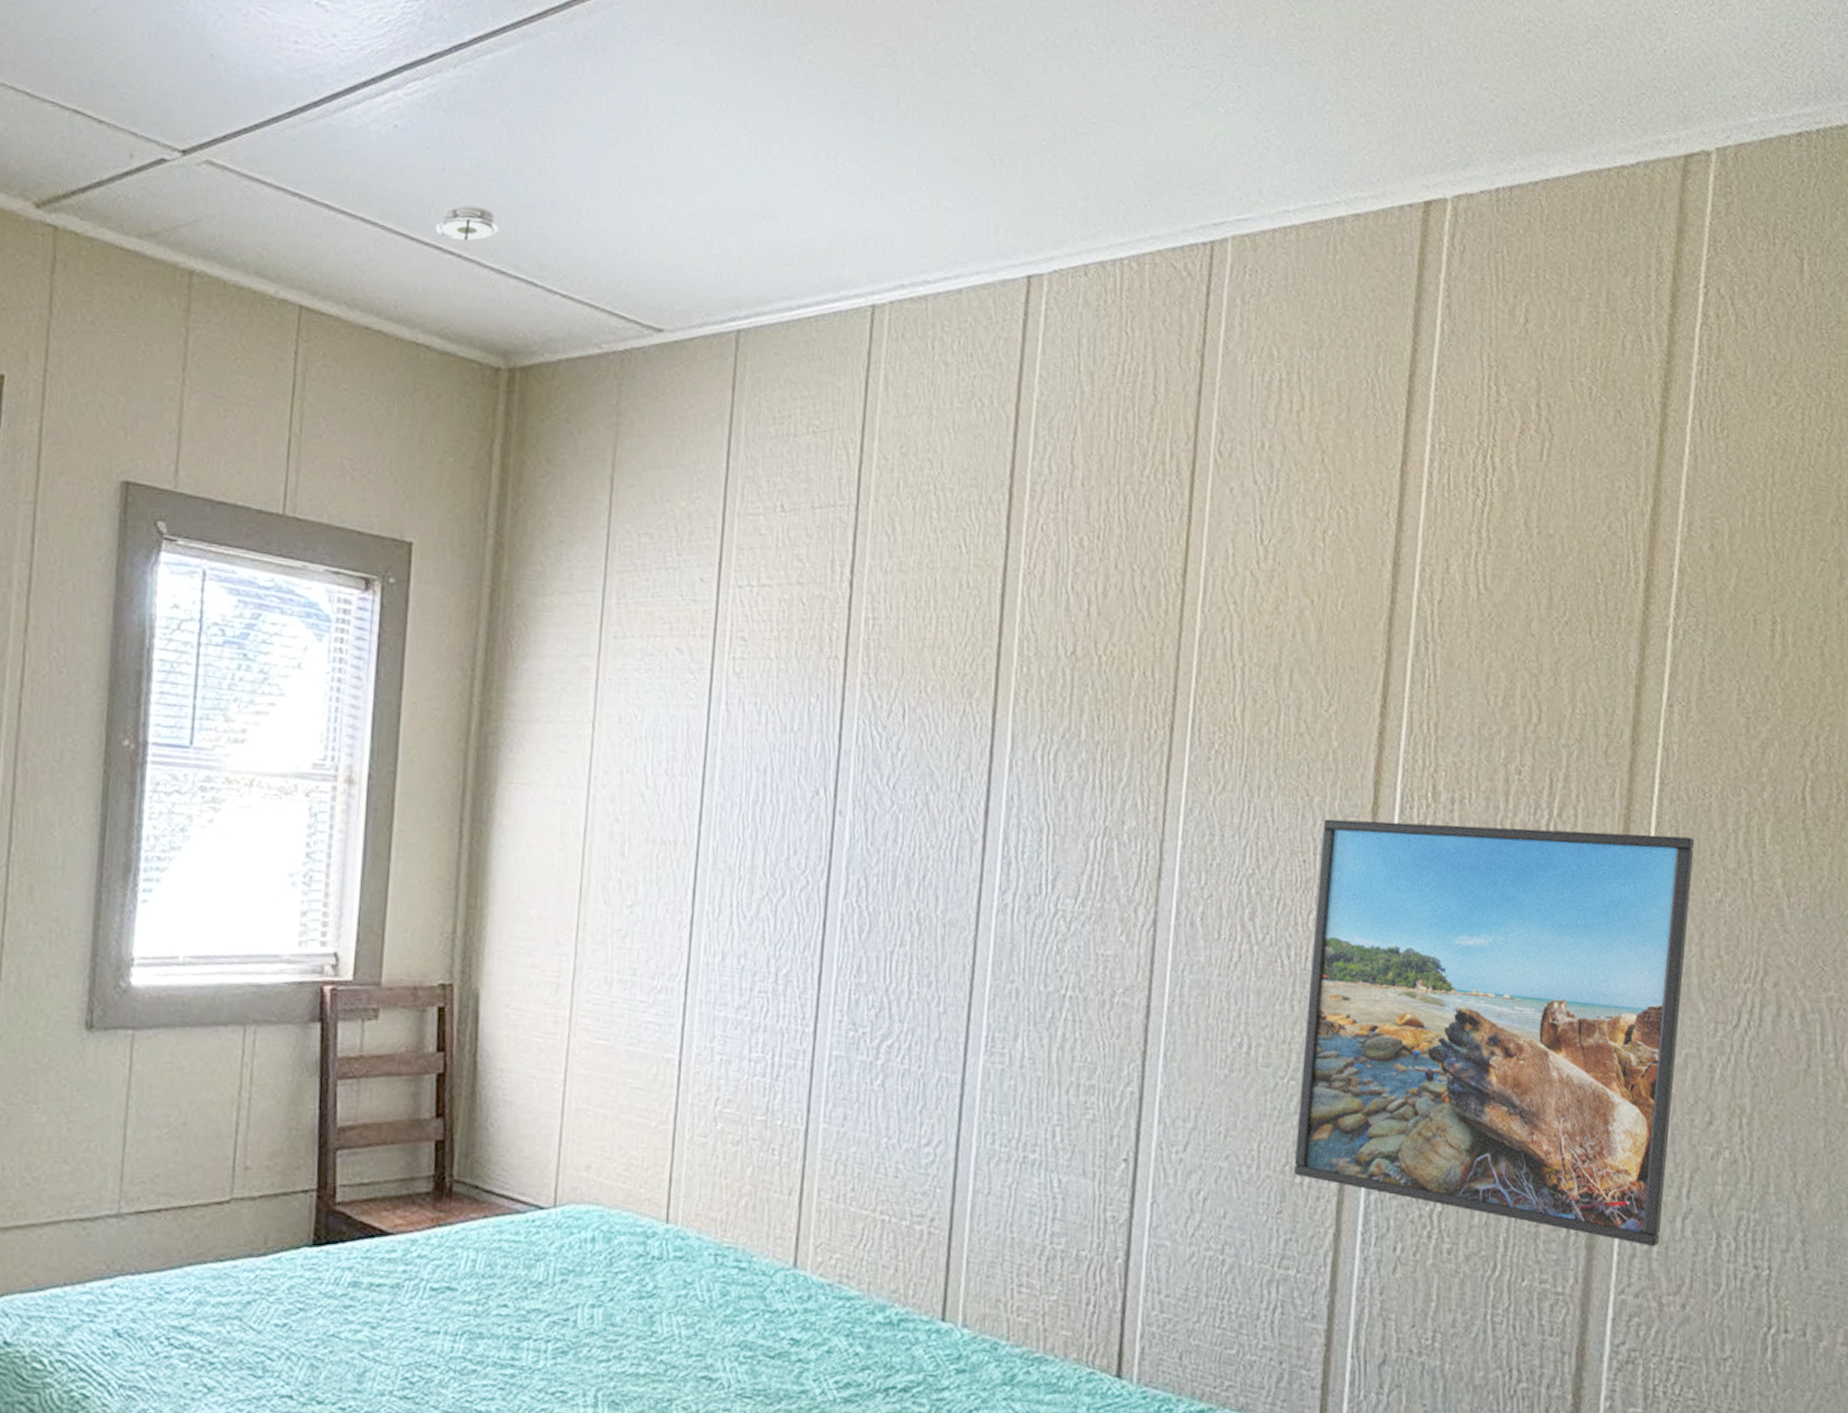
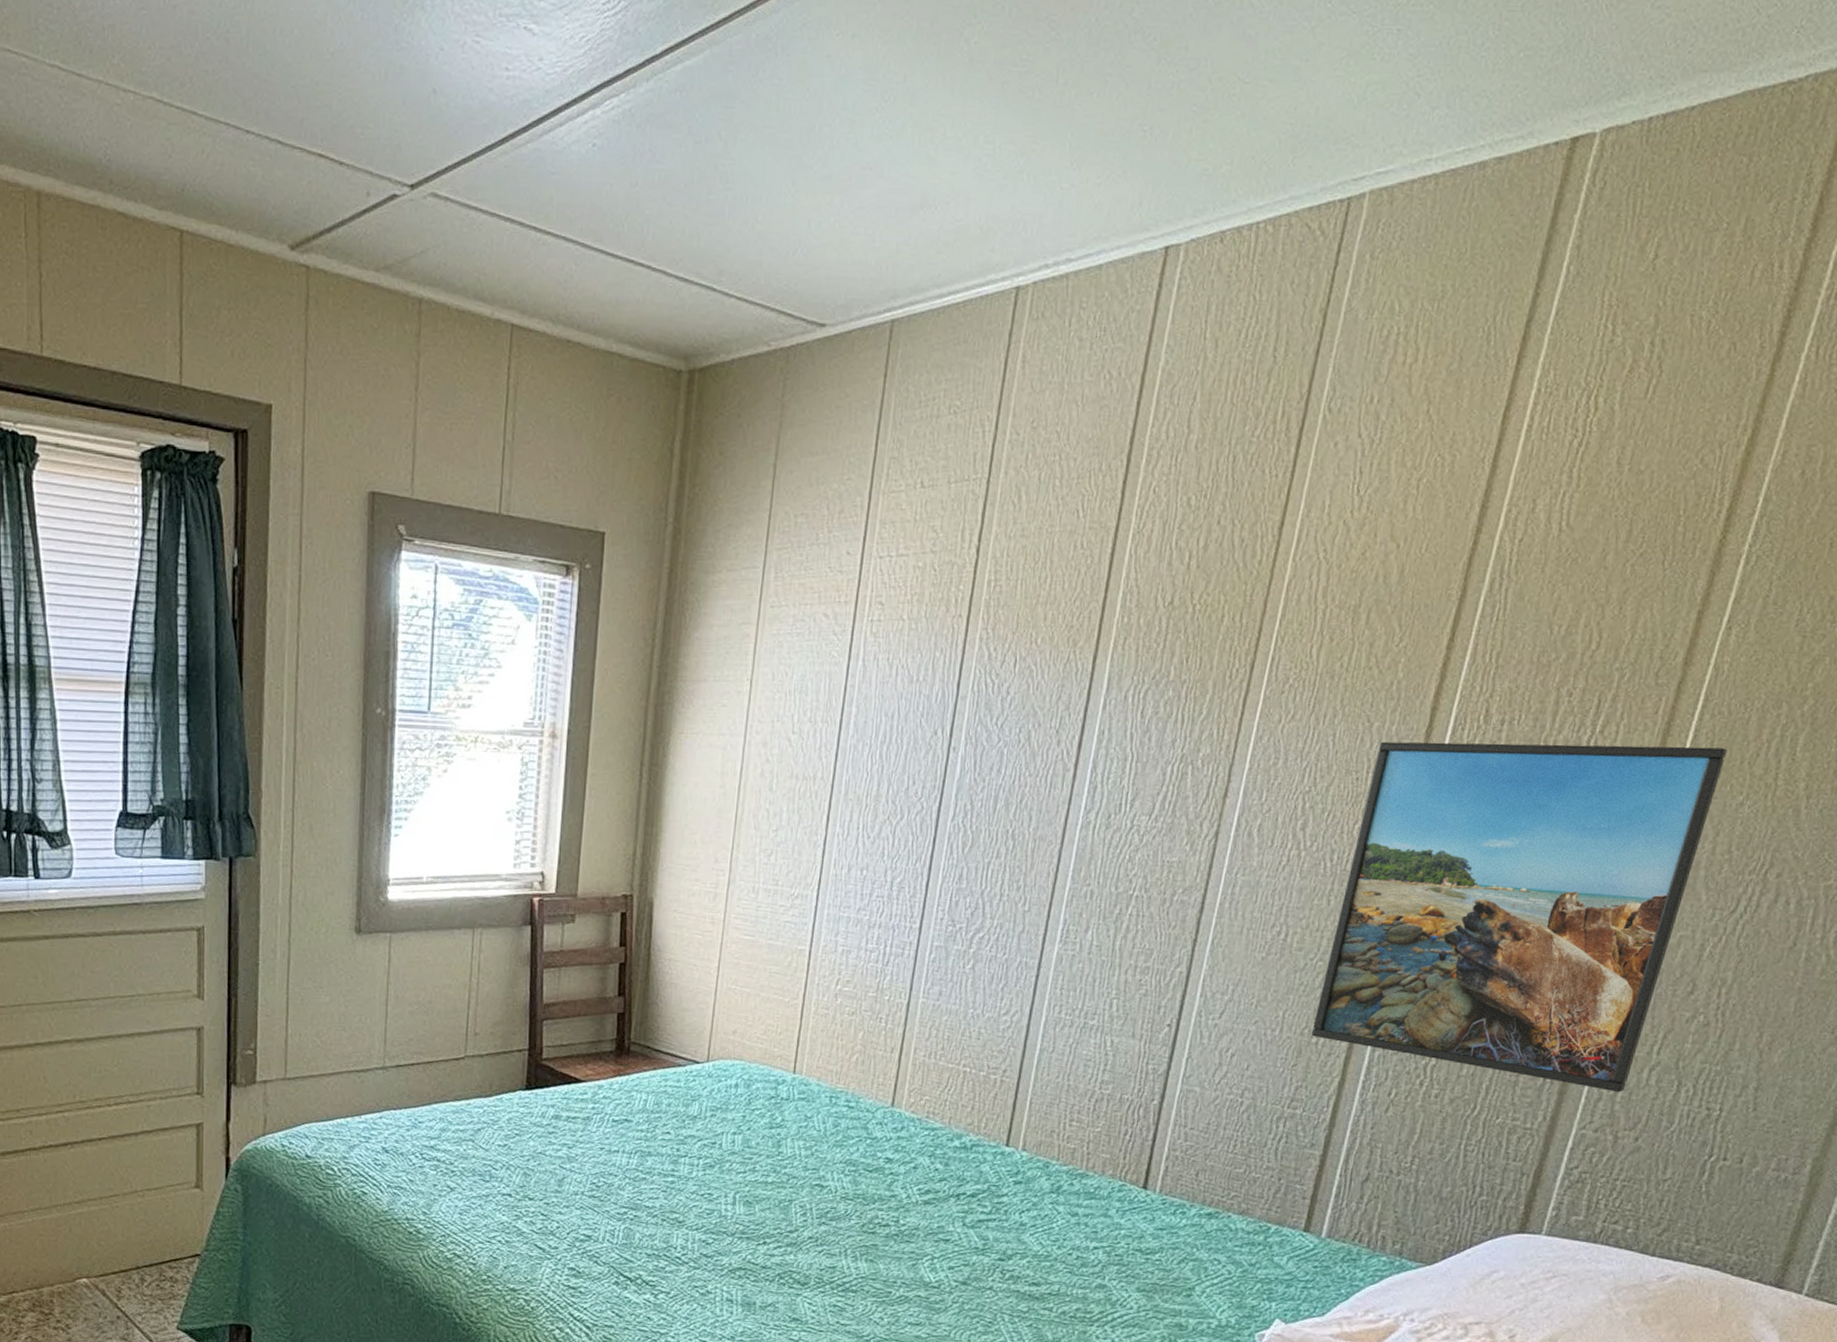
smoke detector: present [431,204,499,241] -> none [624,217,684,253]

